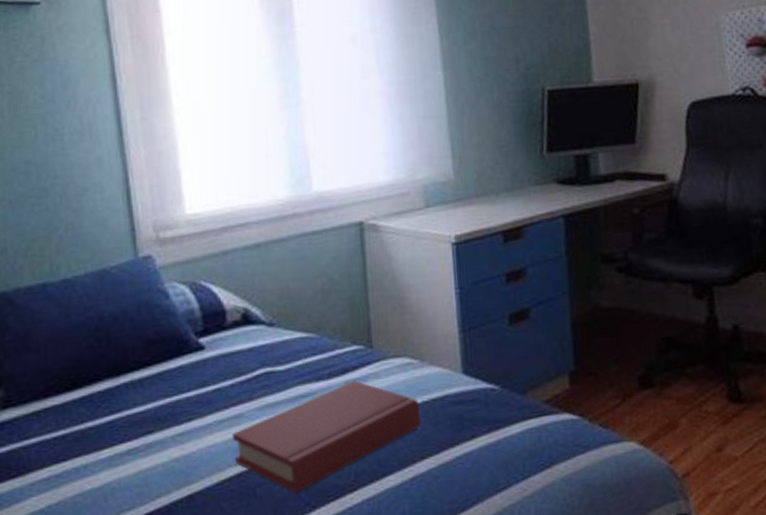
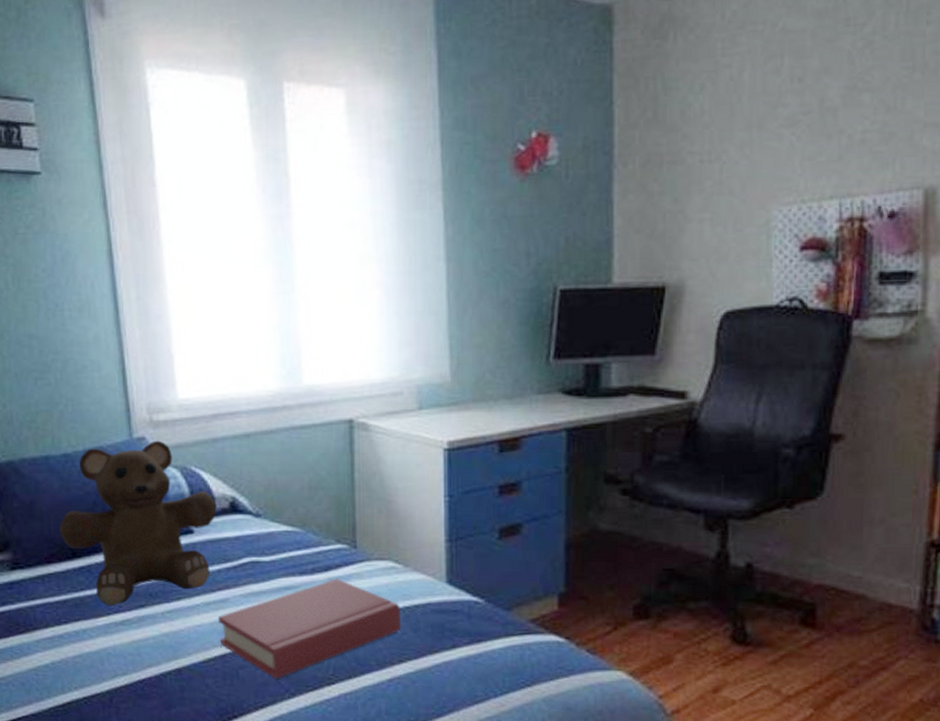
teddy bear: none [57,257,229,437] -> present [59,440,217,606]

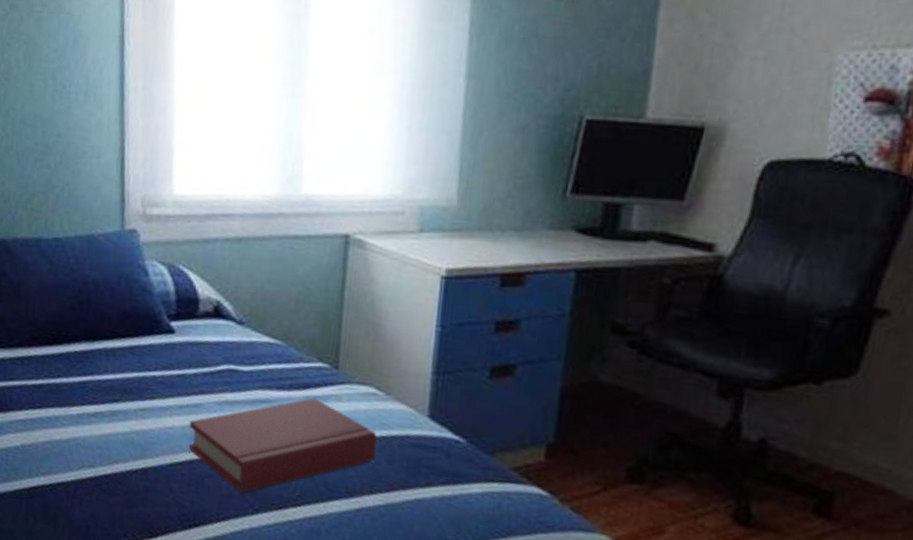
teddy bear: present [59,440,217,606] -> none [43,234,201,397]

